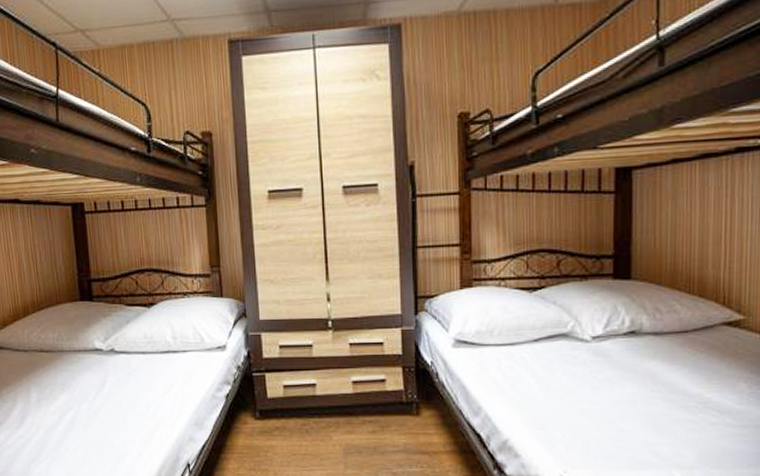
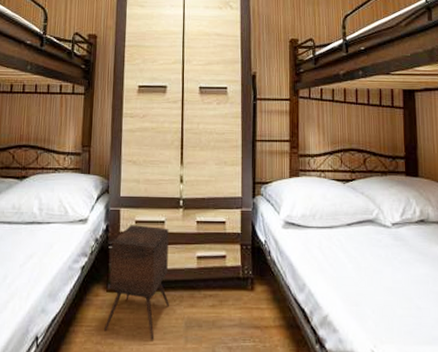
side table: none [254,350,324,467] -> present [104,225,169,341]

